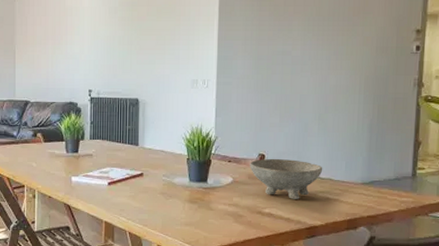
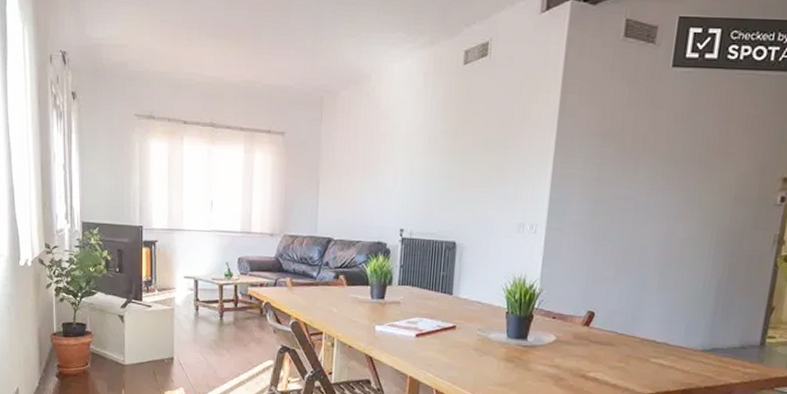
bowl: present [250,158,323,199] -> none [576,316,660,364]

